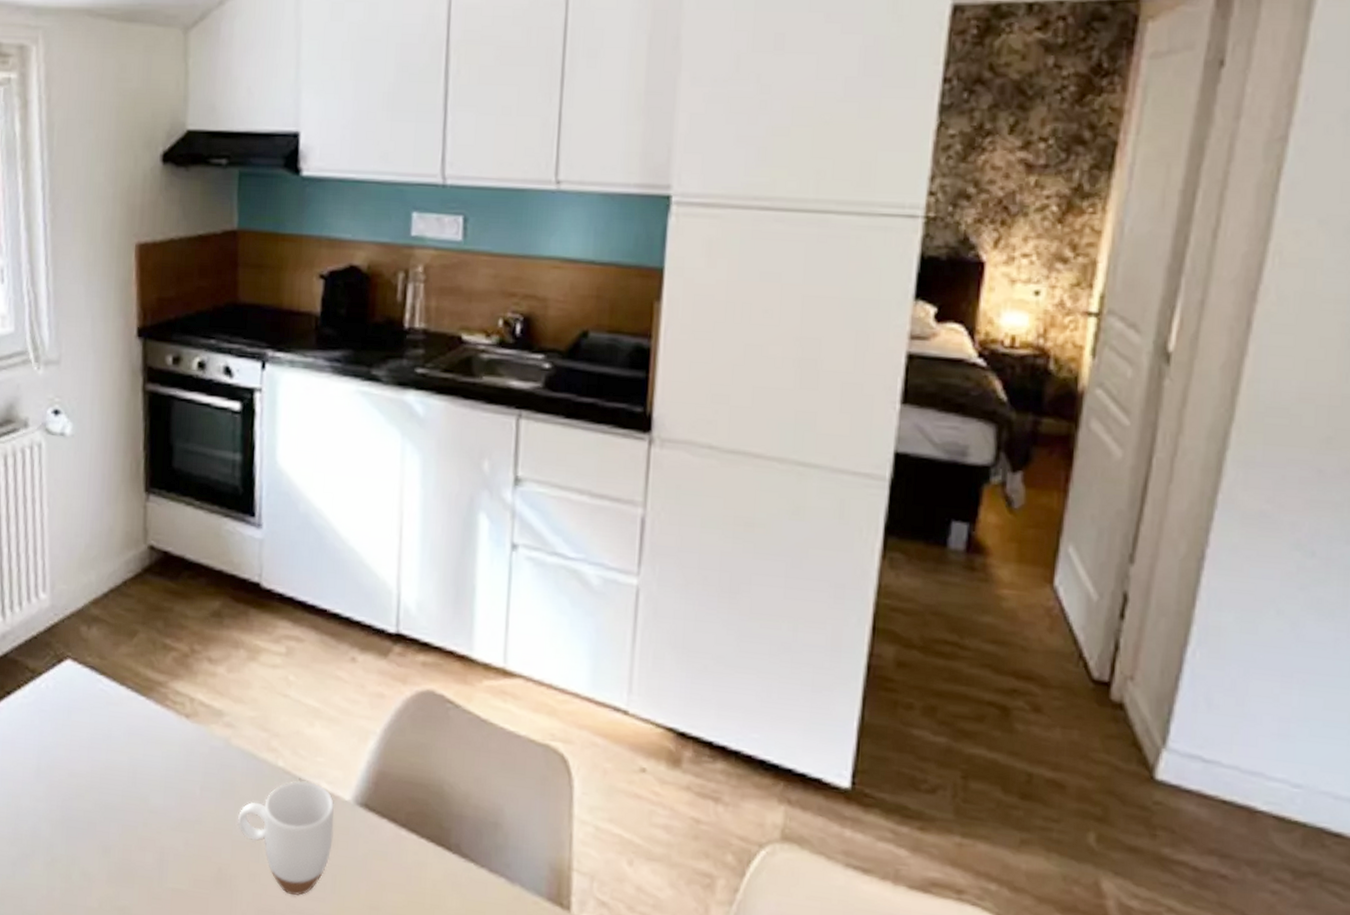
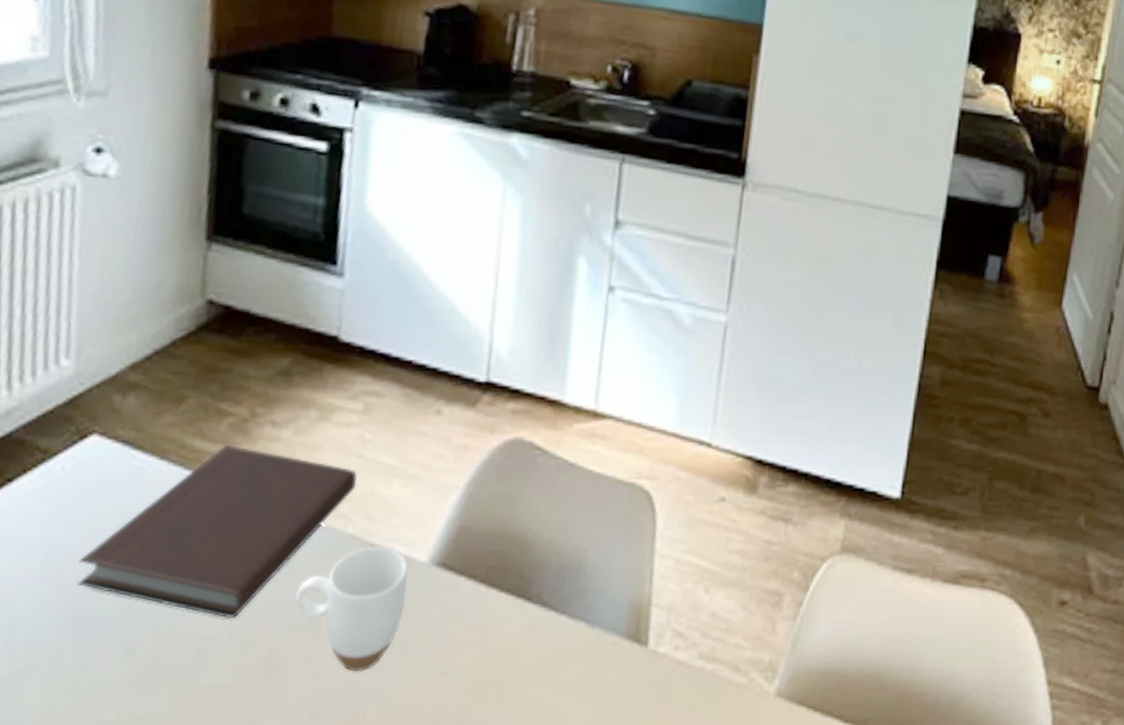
notebook: none [63,676,284,832] -> present [77,444,357,618]

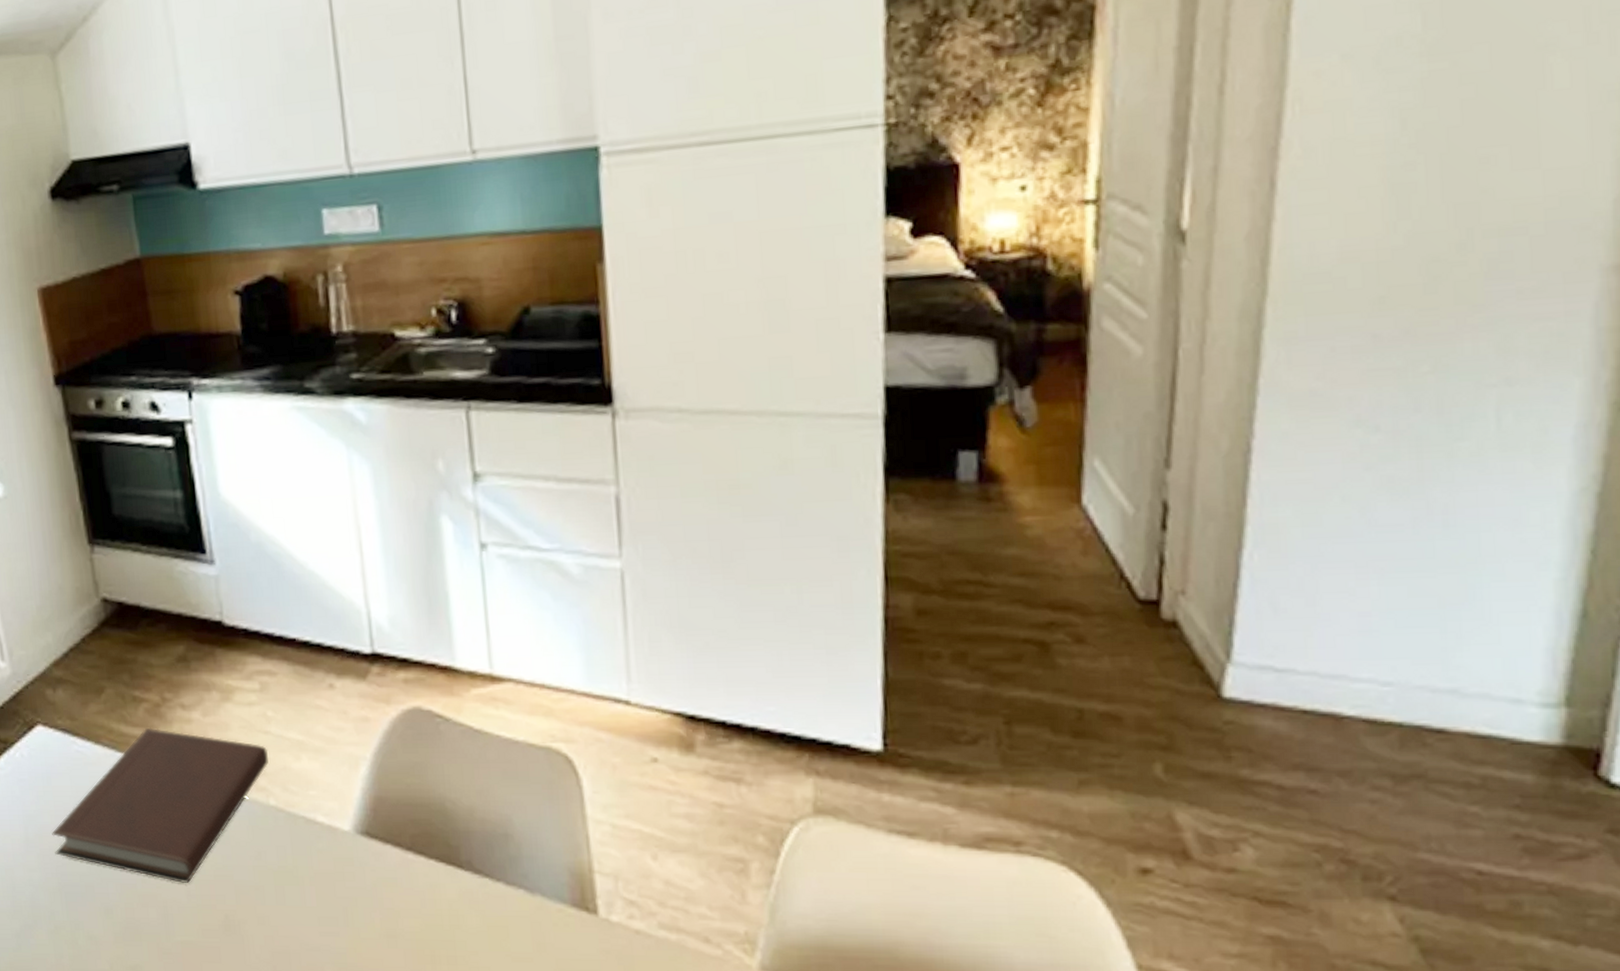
mug: present [296,546,408,671] -> none [237,817,339,933]

